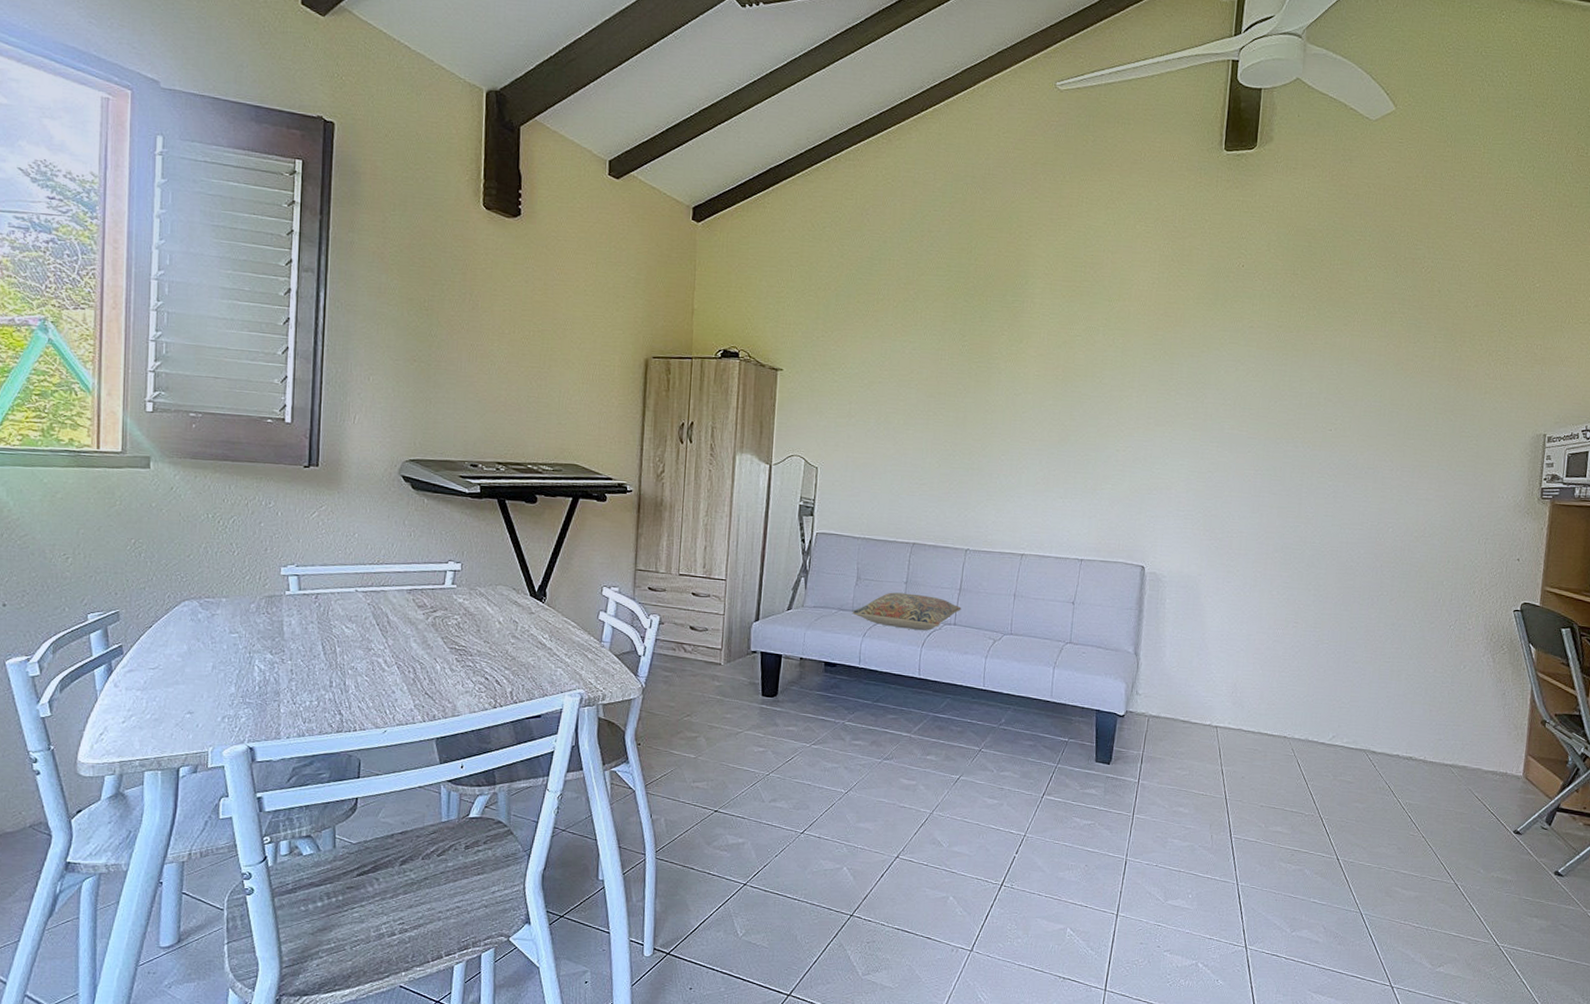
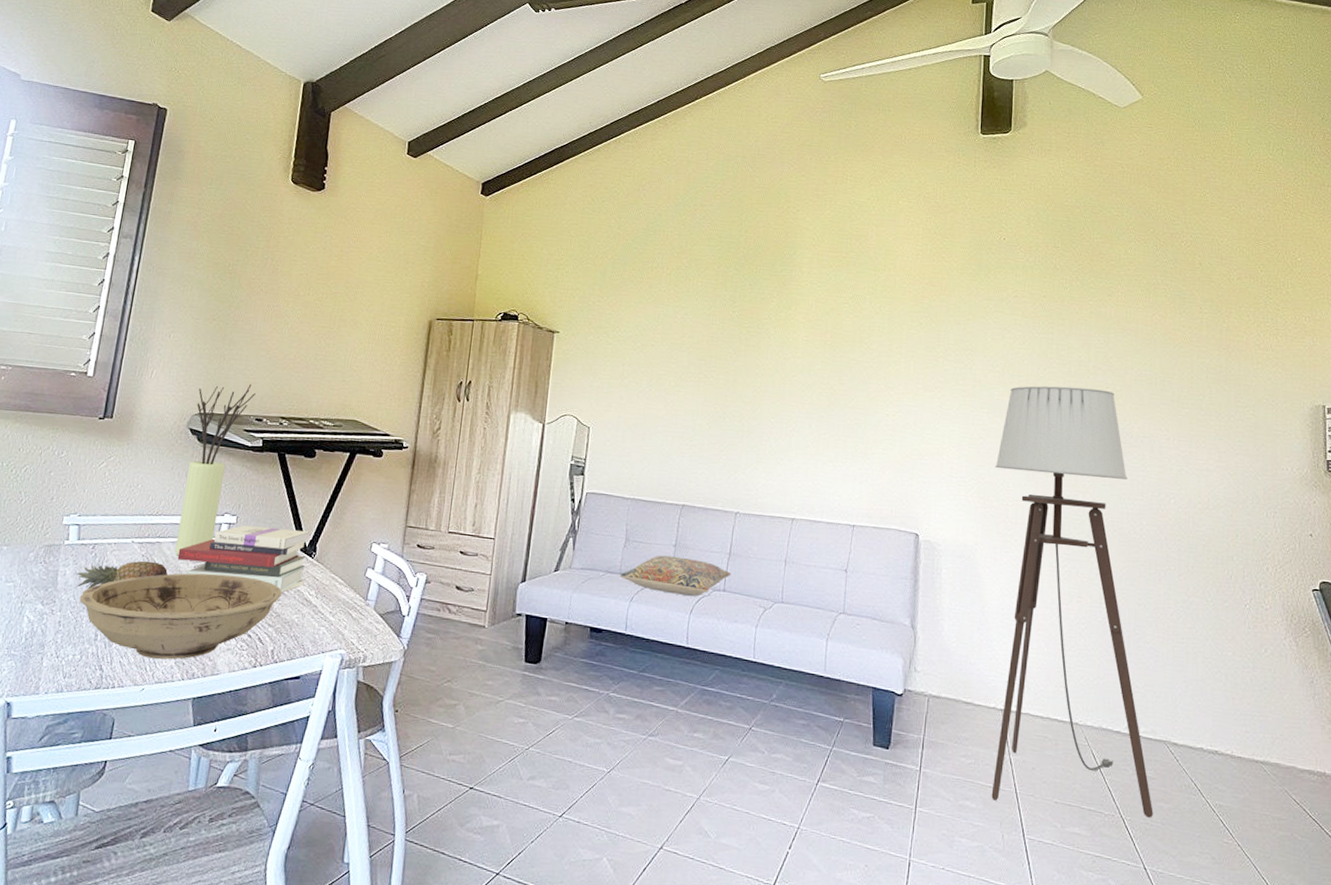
fruit: none [301,609,397,638] -> present [75,560,168,589]
bowl: none [309,620,515,703] -> present [79,573,282,660]
vase: none [401,428,468,604] -> present [174,383,256,556]
books: none [404,571,538,637] -> present [177,525,310,593]
floor lamp: none [1203,418,1349,816] -> present [991,386,1153,818]

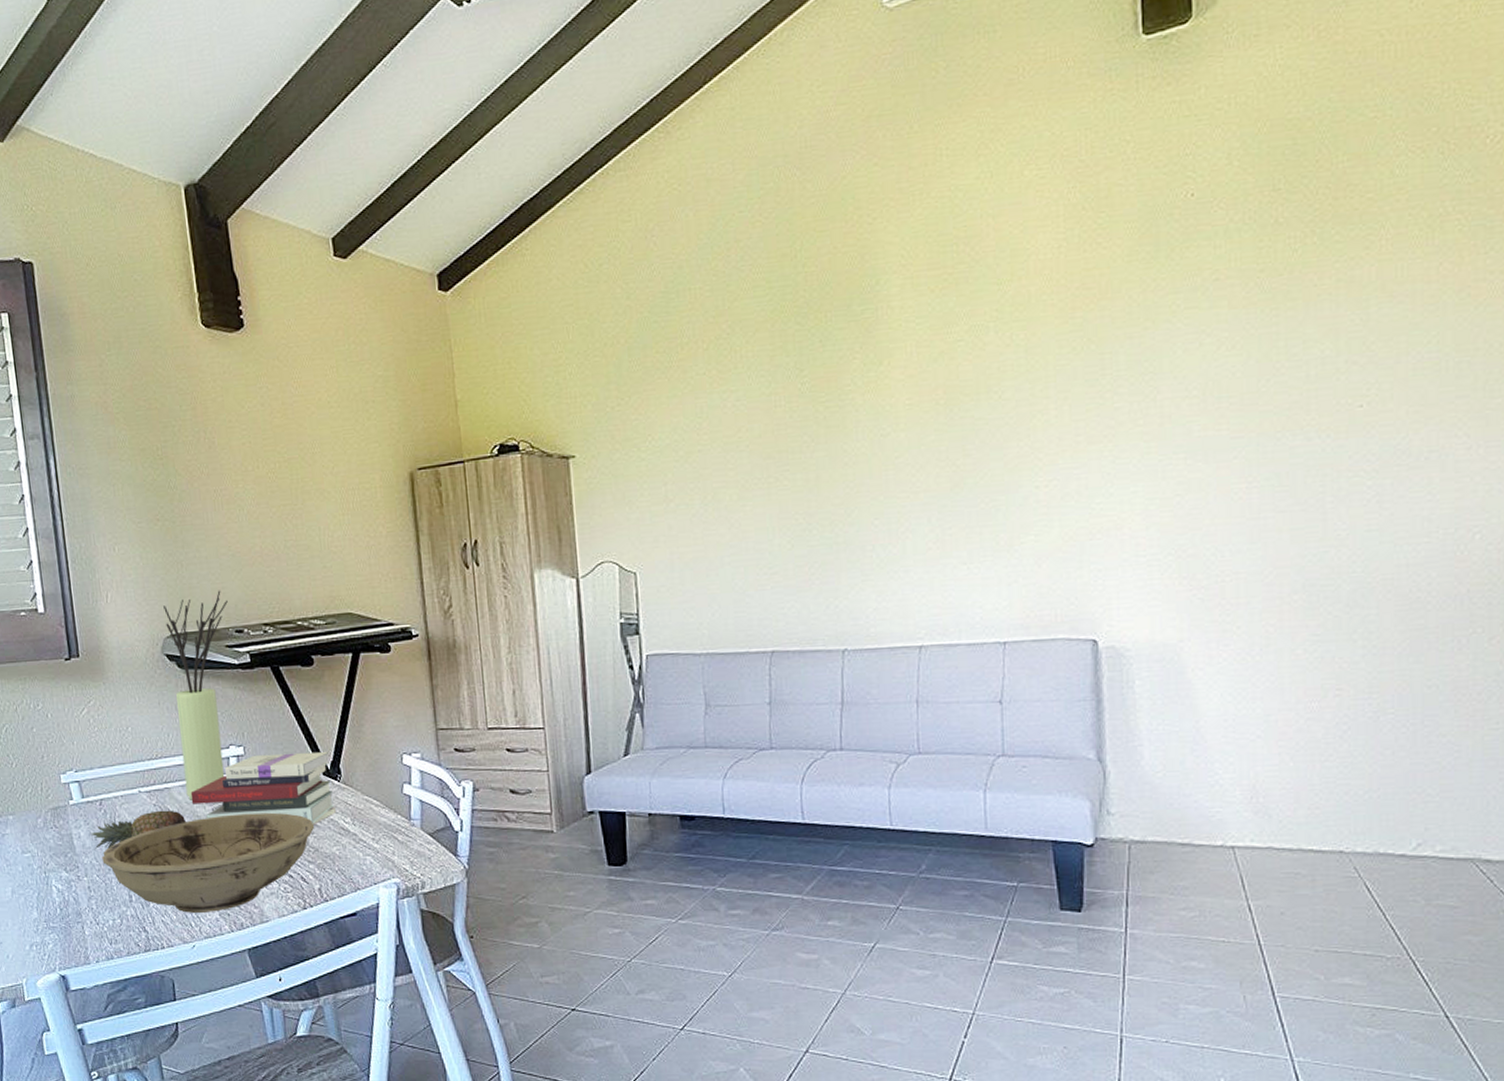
pillow: present [619,555,731,596] -> none [705,716,848,763]
floor lamp: present [991,386,1153,818] -> none [1201,393,1457,957]

